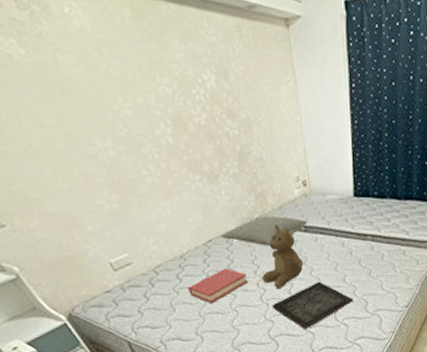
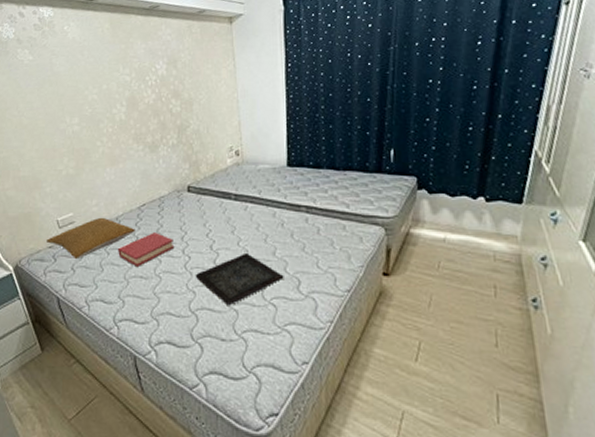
pillow: none [100,256,205,302] -> present [46,217,135,260]
pillow: present [221,216,308,247] -> none [154,183,238,214]
teddy bear: present [261,224,304,289] -> none [188,192,232,258]

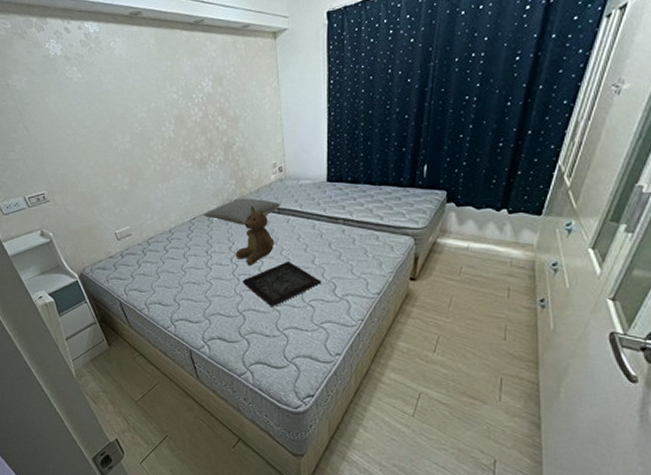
pillow: present [46,217,135,260] -> none [106,230,187,268]
hardback book: present [118,233,175,266] -> none [172,243,223,274]
pillow: none [154,183,238,214] -> present [204,198,281,226]
teddy bear: none [188,192,232,258] -> present [235,206,275,266]

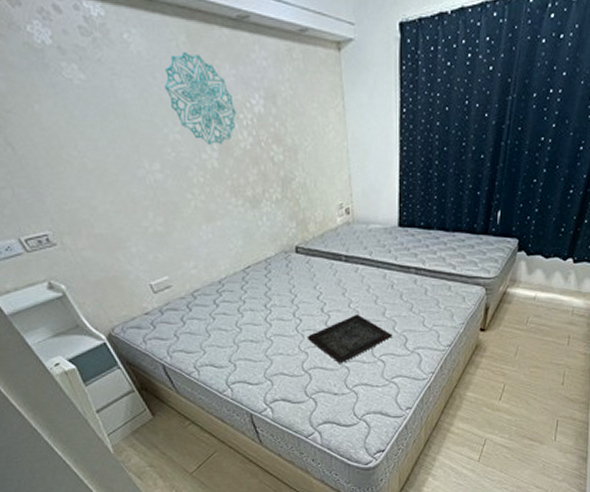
wall decoration: none [137,51,190,120] -> present [165,51,236,145]
pillow: present [204,198,281,226] -> none [260,244,349,276]
teddy bear: present [235,206,275,266] -> none [298,253,342,320]

